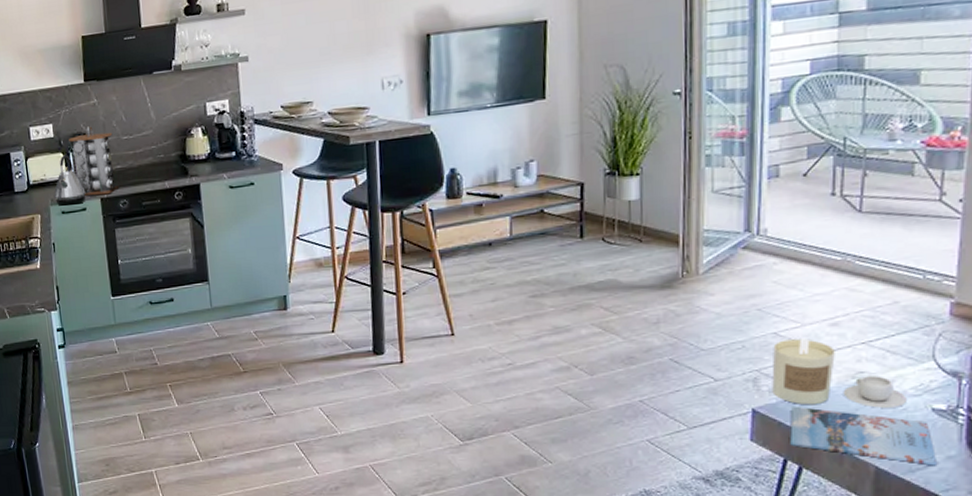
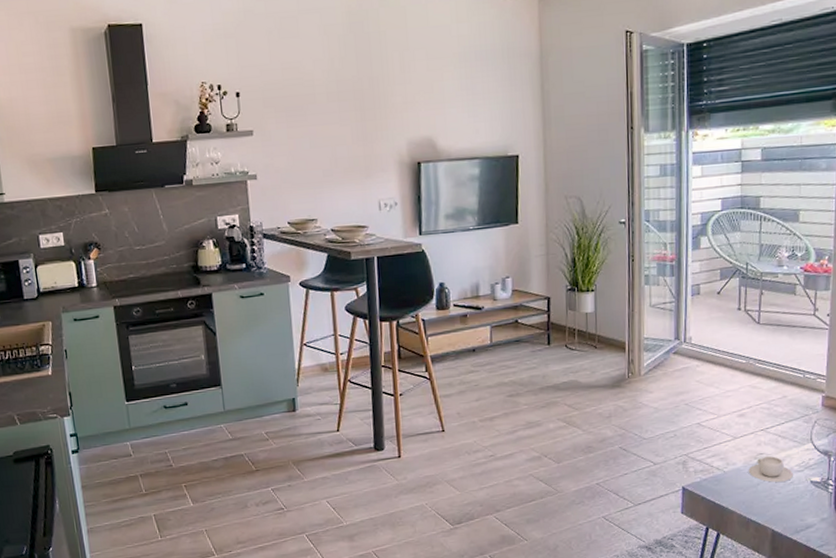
kettle: present [54,154,86,207] -> none [65,263,99,314]
spice rack: present [69,125,120,197] -> none [80,234,133,305]
candle: present [772,339,835,405] -> none [696,427,742,482]
magazine: present [790,406,936,466] -> none [710,483,814,527]

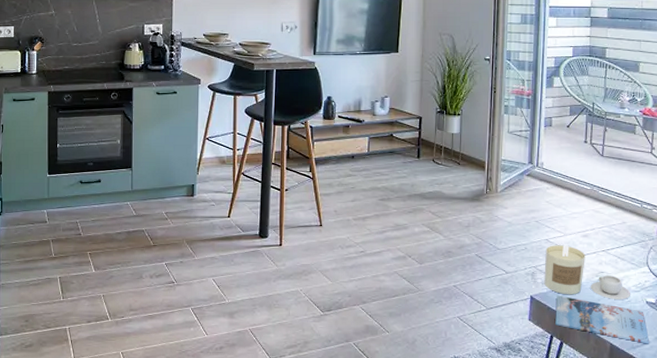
candle: none [696,427,742,482] -> present [544,245,585,295]
magazine: none [710,483,814,527] -> present [555,295,649,344]

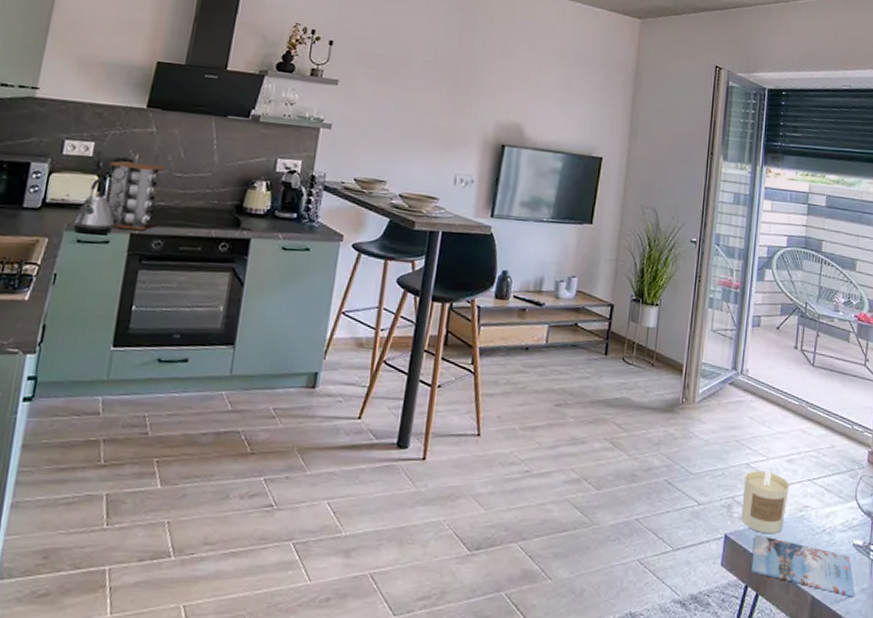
kettle: none [8,53,36,95] -> present [72,178,115,236]
spice rack: none [27,31,65,89] -> present [108,152,165,231]
teacup: present [590,275,631,299] -> none [792,510,837,541]

